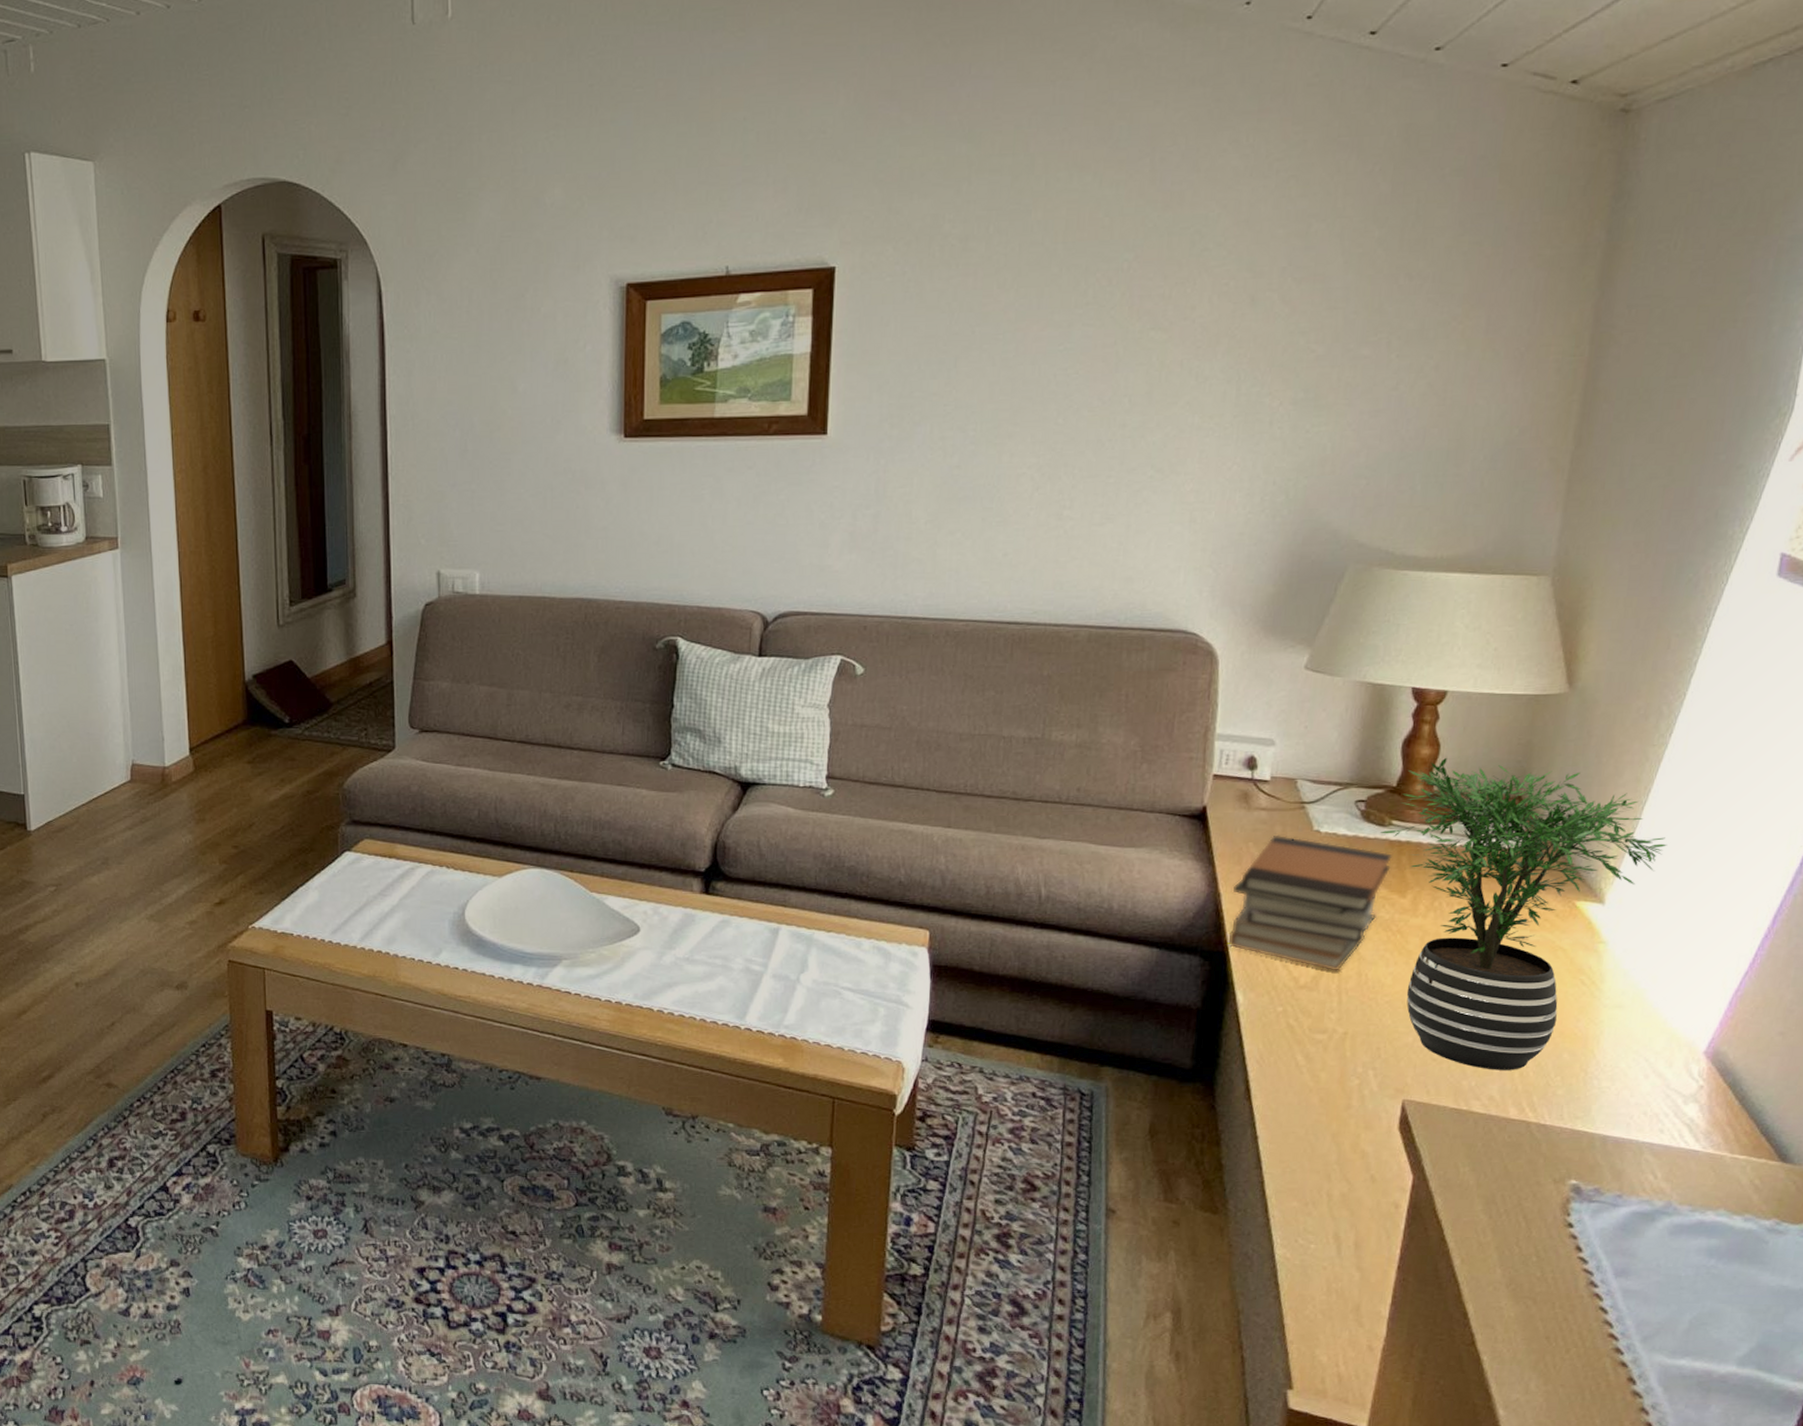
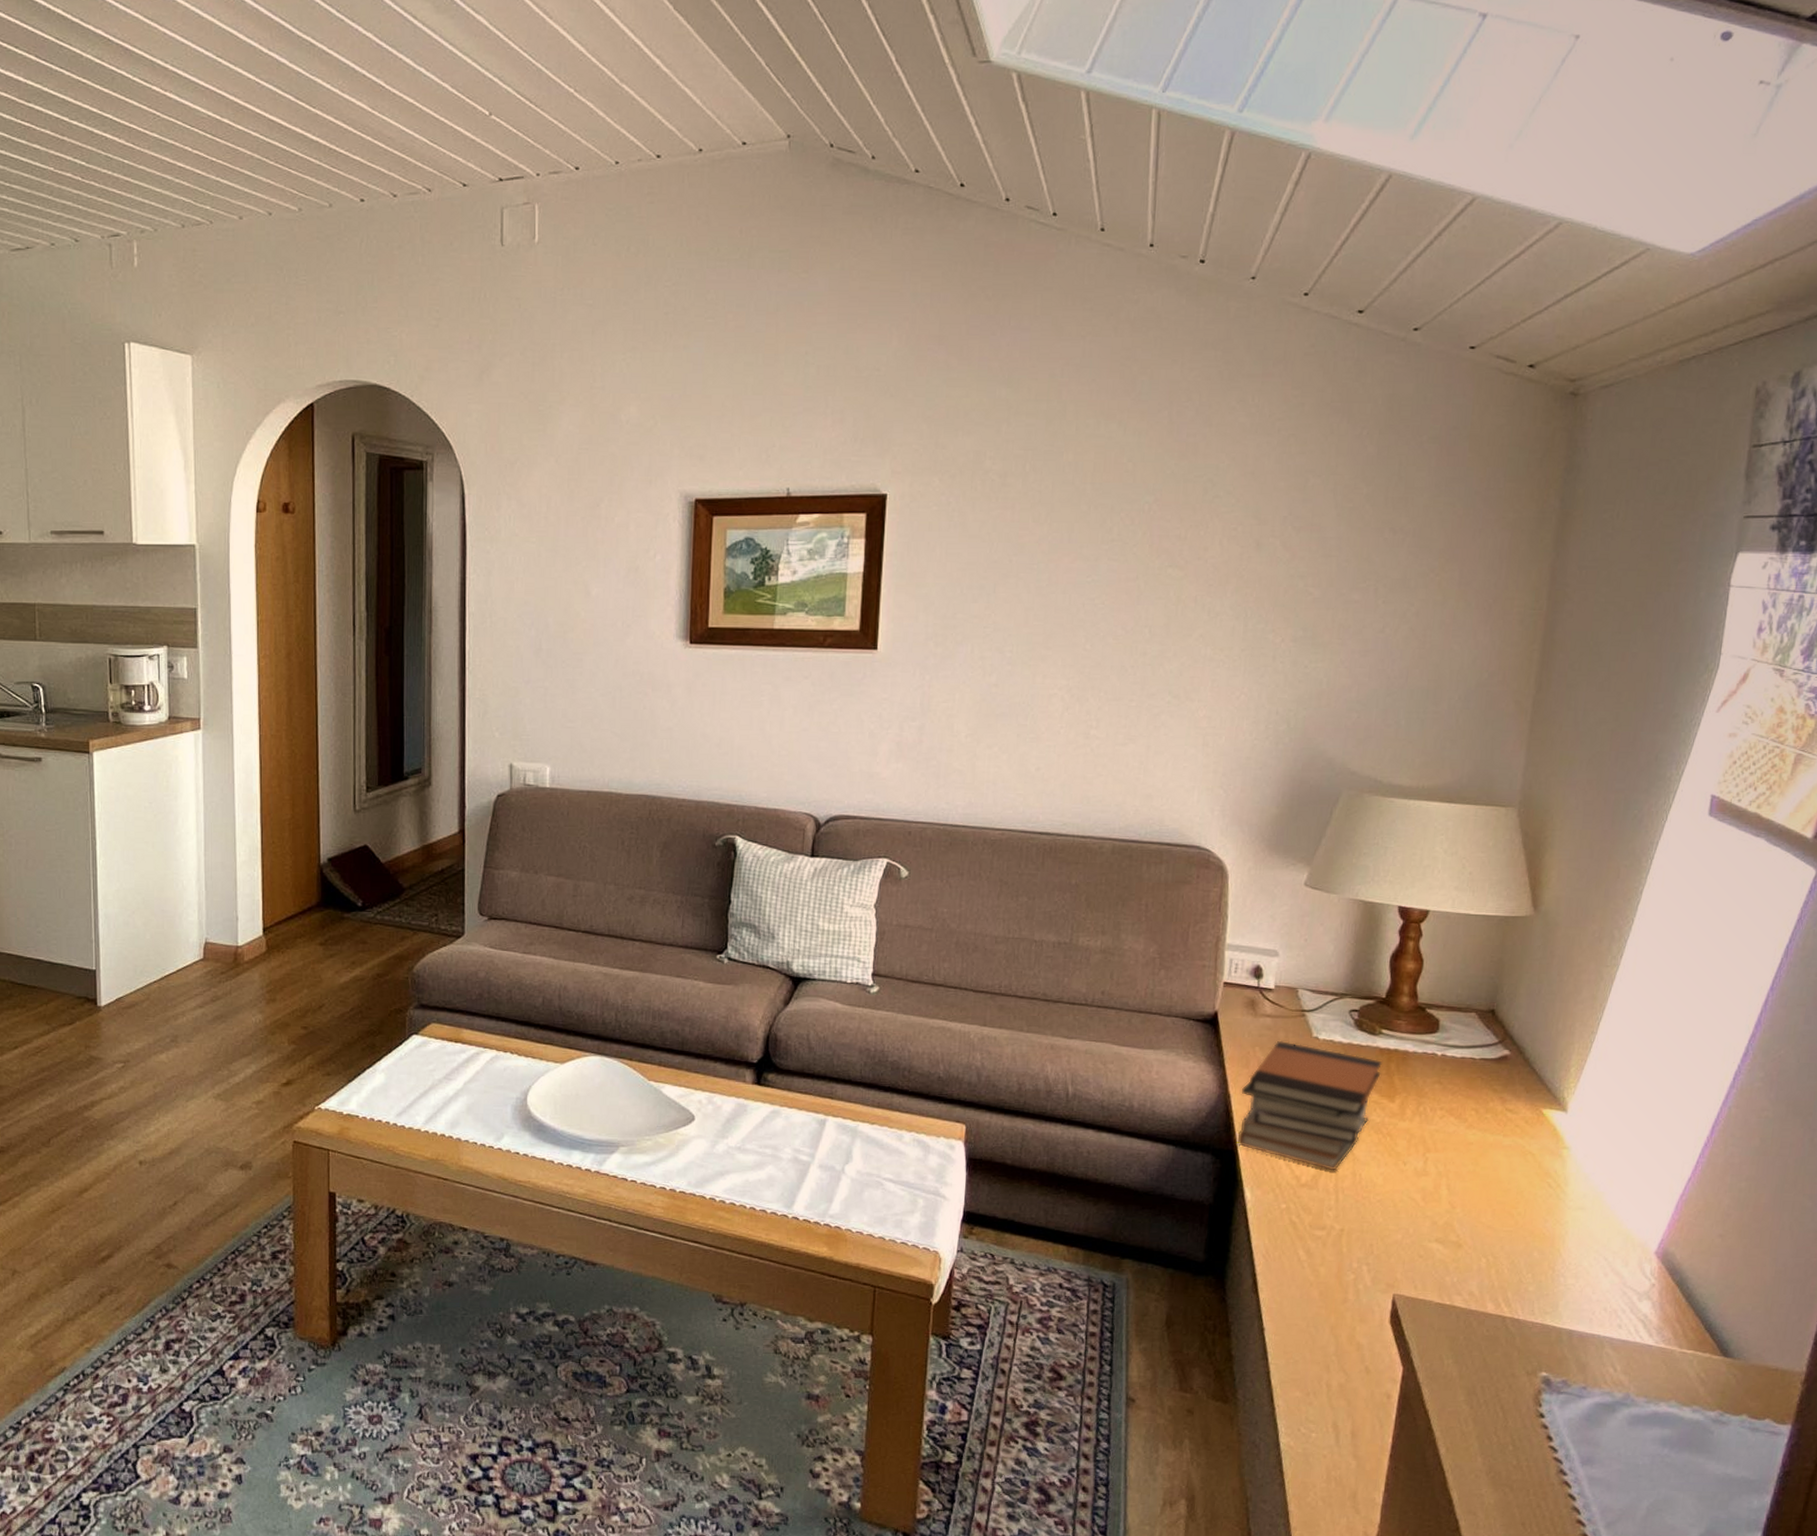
potted plant: present [1380,758,1667,1070] -> none [1372,973,1620,1267]

